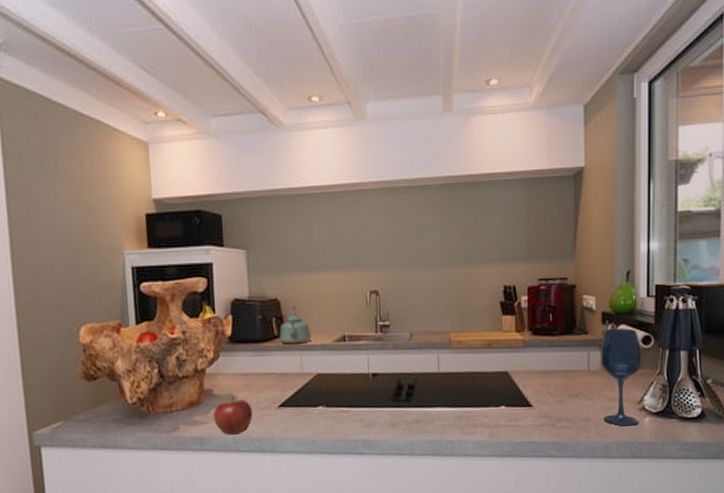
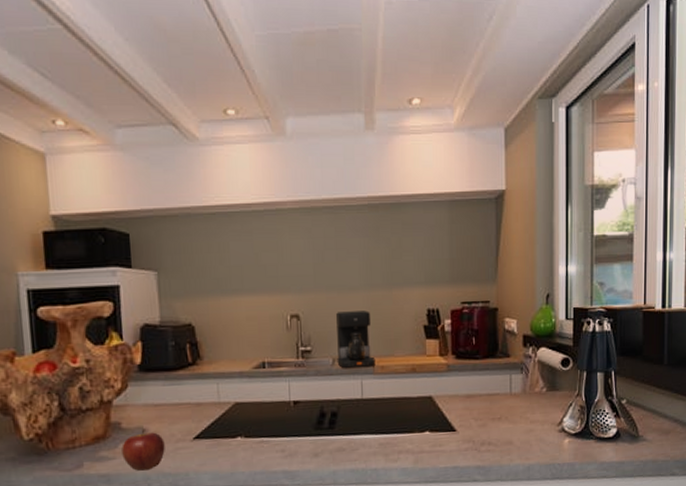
kettle: present [279,306,312,345] -> none [194,331,229,372]
coffee maker: none [414,287,452,343] -> present [336,310,376,369]
wineglass: present [600,328,642,426] -> none [522,350,561,448]

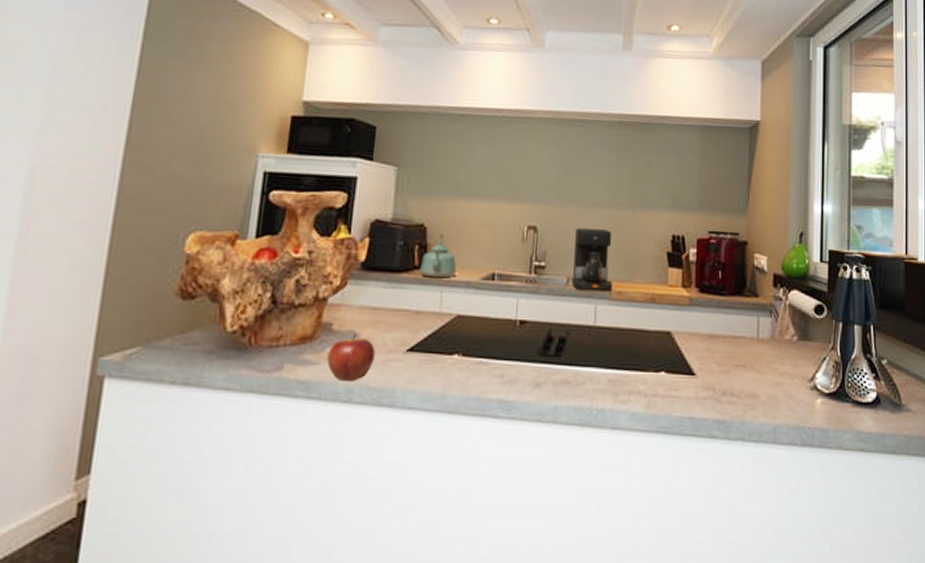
kettle: none [194,331,229,372] -> present [420,234,457,279]

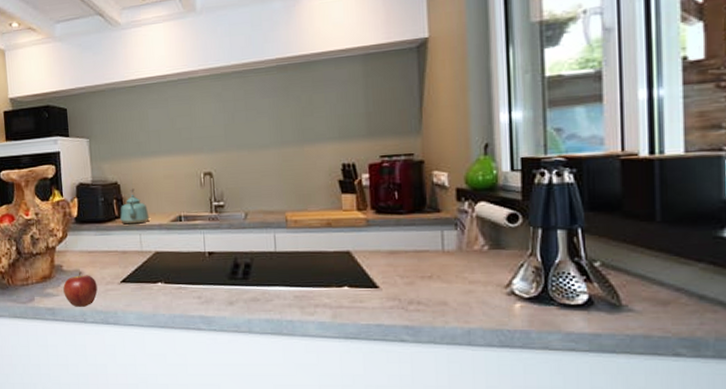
coffee maker: present [571,228,613,291] -> none [247,167,289,223]

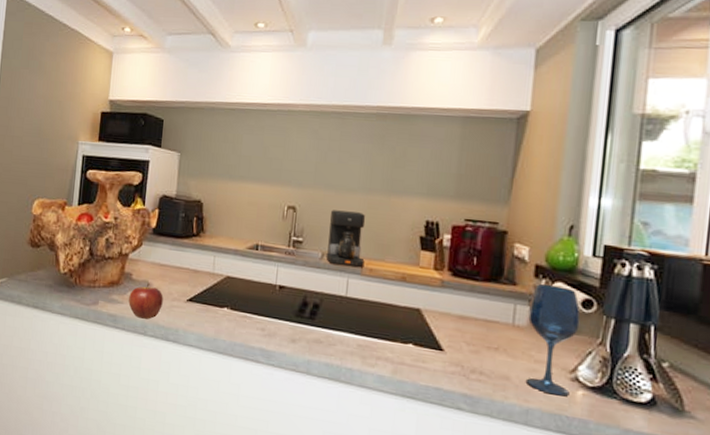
kettle: present [120,188,150,225] -> none [197,209,227,246]
coffee maker: none [247,167,289,223] -> present [326,210,365,267]
wineglass: none [456,205,508,312] -> present [525,283,581,397]

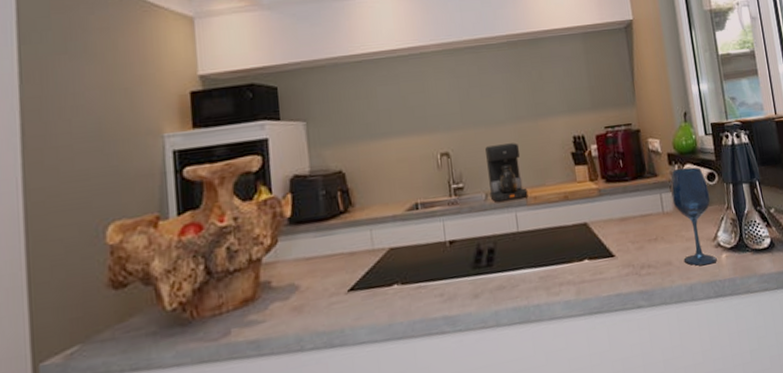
apple: present [128,283,164,320] -> none [272,285,319,333]

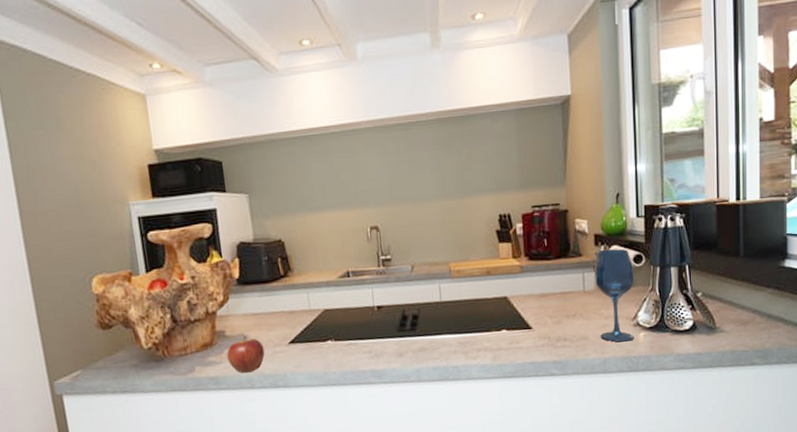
apple: none [272,285,319,333] -> present [227,335,265,374]
coffee maker: present [485,143,528,203] -> none [413,219,452,275]

